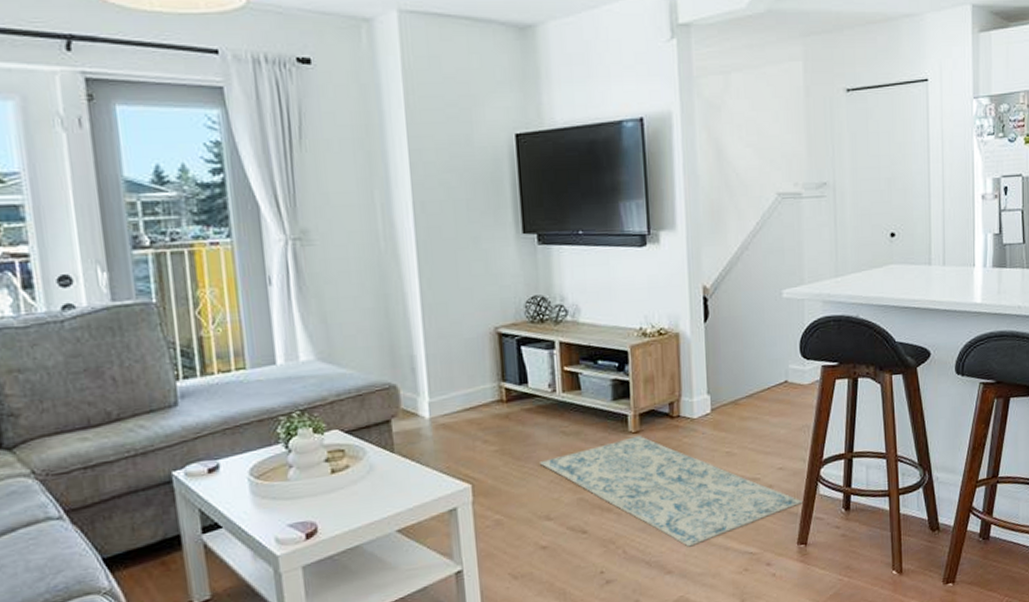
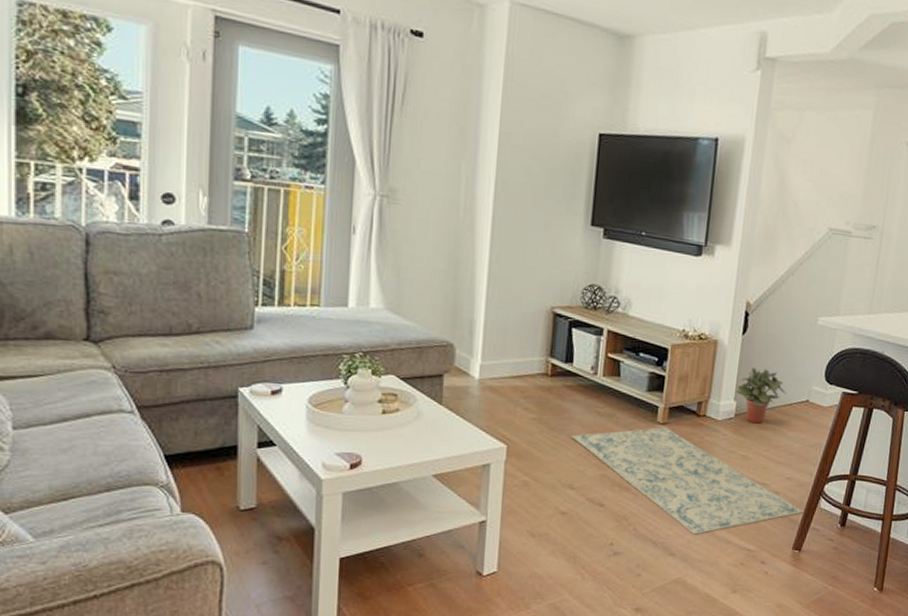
potted plant: none [707,355,763,416] -> present [735,367,787,424]

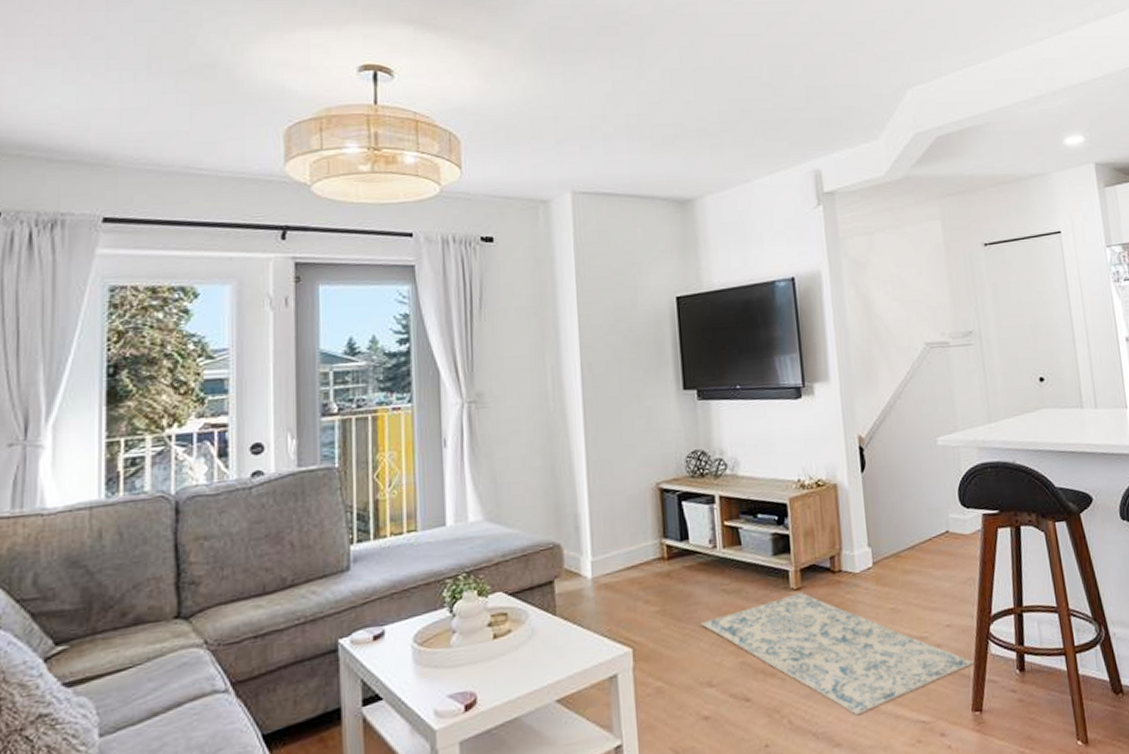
potted plant: present [735,367,787,424] -> none [867,505,924,570]

